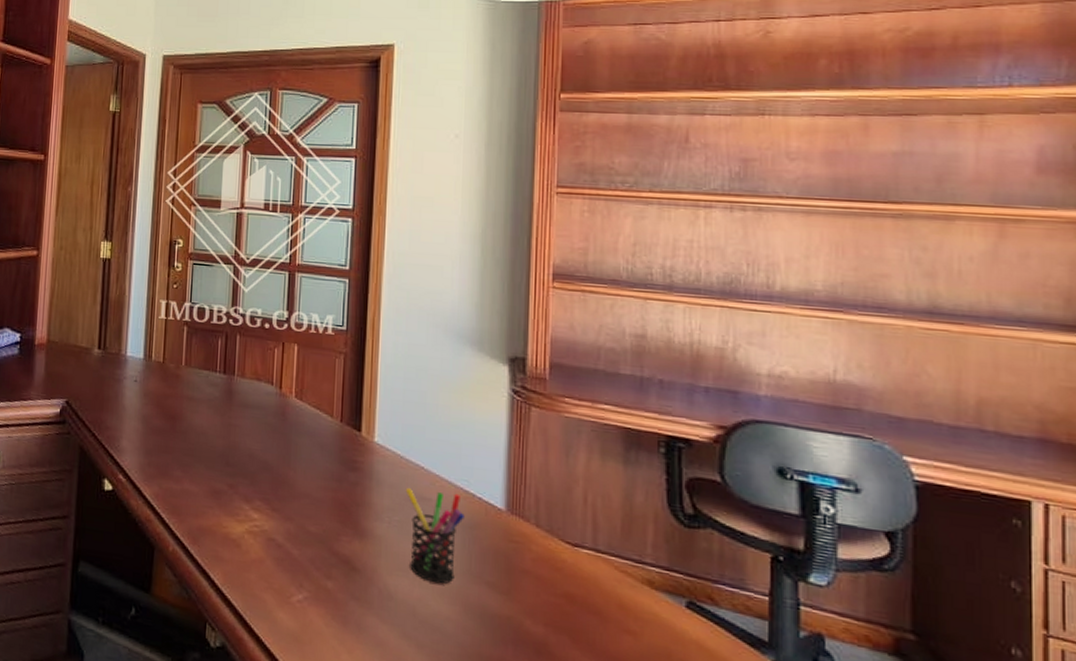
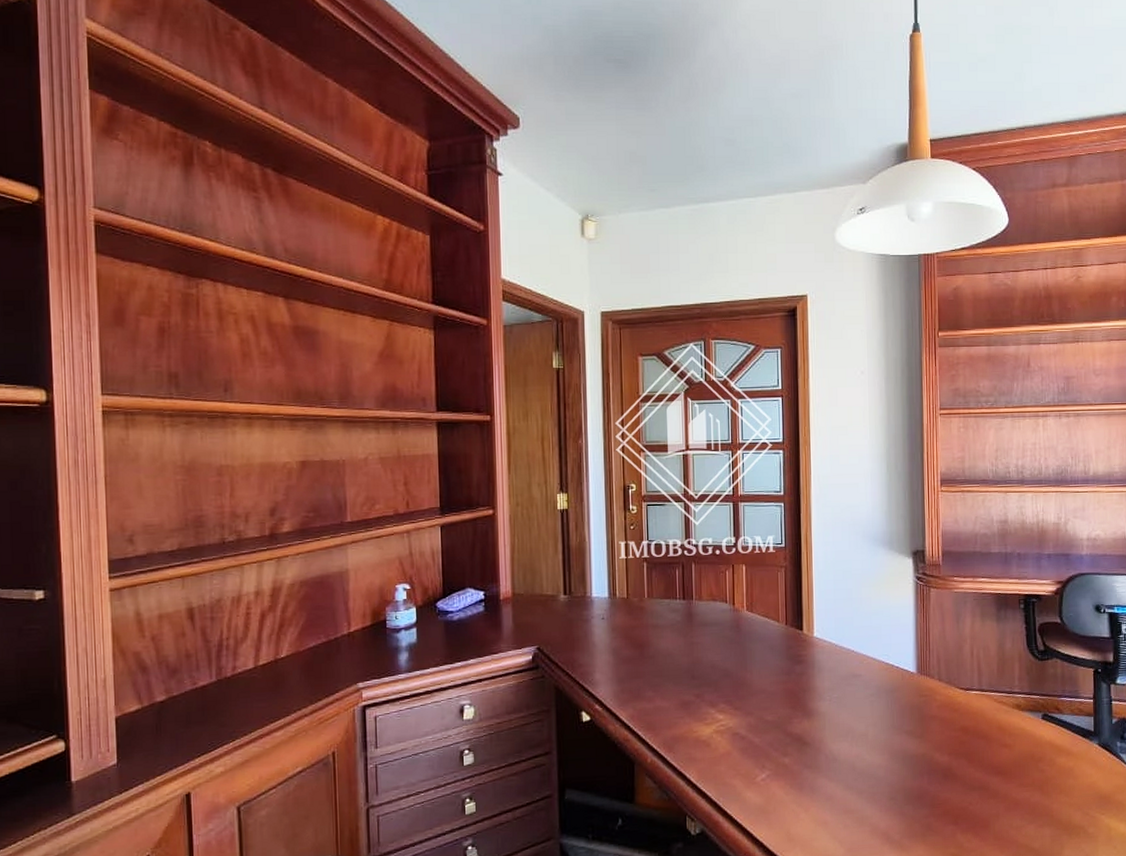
pen holder: present [405,487,464,585] -> none [841,666,887,741]

